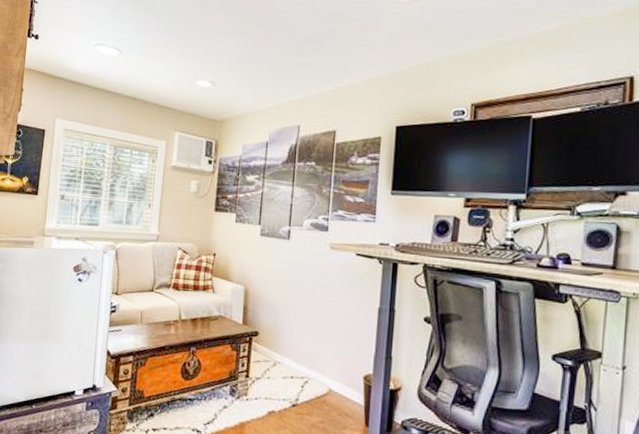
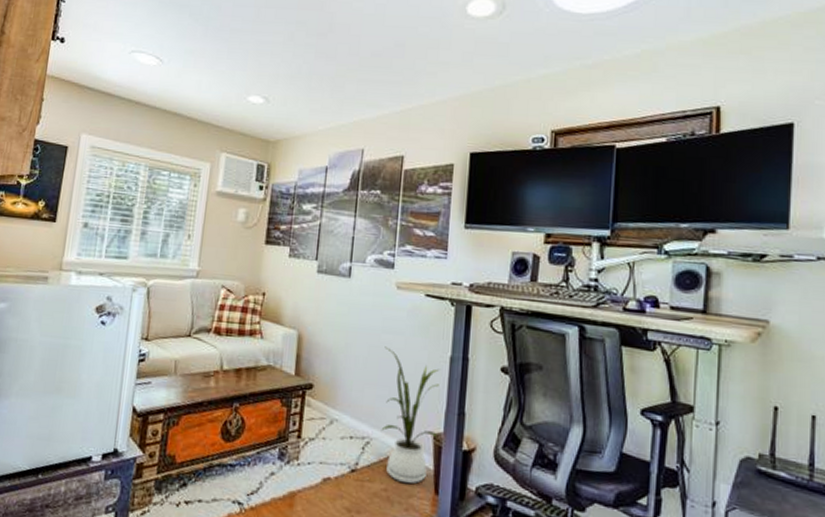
house plant: none [318,299,370,417] -> present [381,346,440,484]

